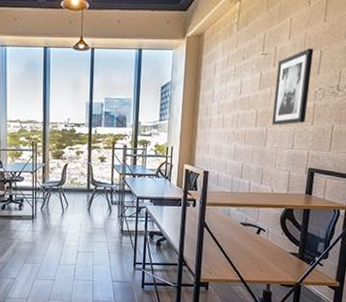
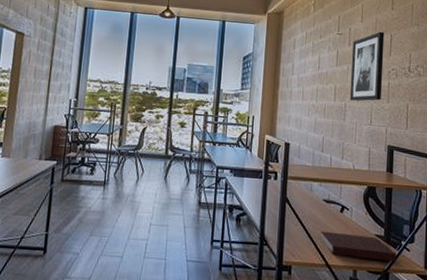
notebook: none [236,251,310,276] -> present [320,231,397,262]

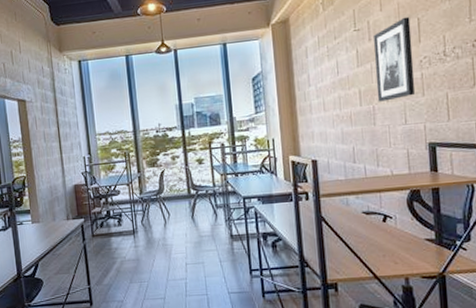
notebook: present [320,231,397,262] -> none [364,241,453,266]

